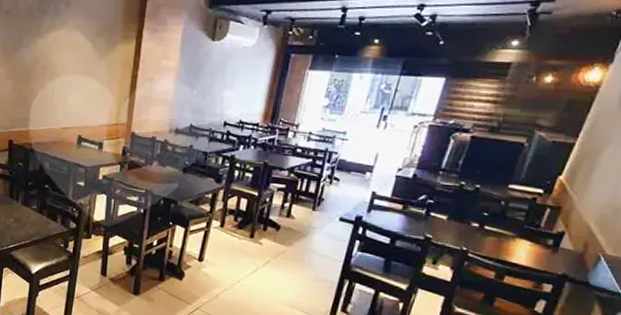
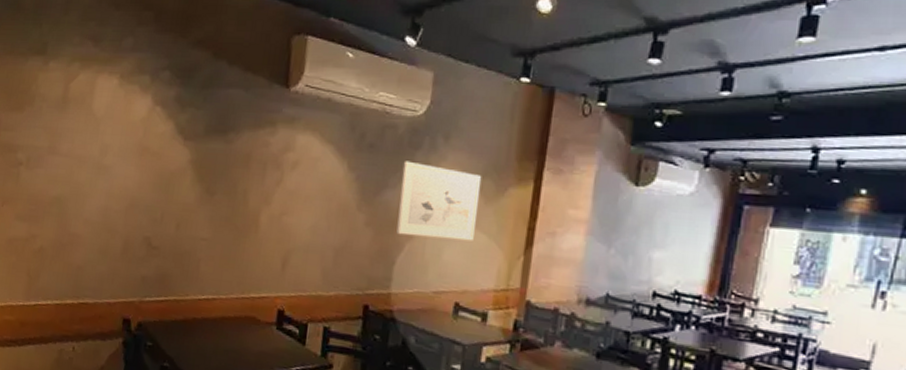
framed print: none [31,24,96,88] -> present [396,161,482,241]

